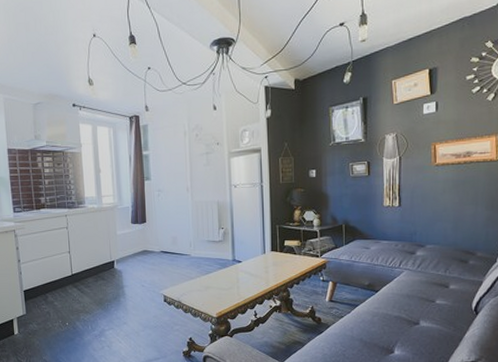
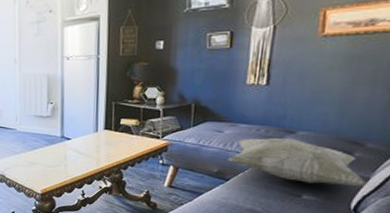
decorative pillow: none [376,252,483,290] -> present [228,138,369,187]

